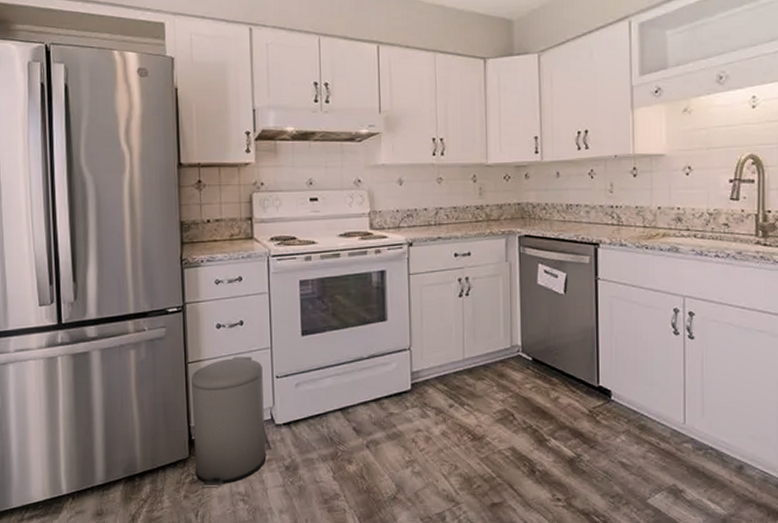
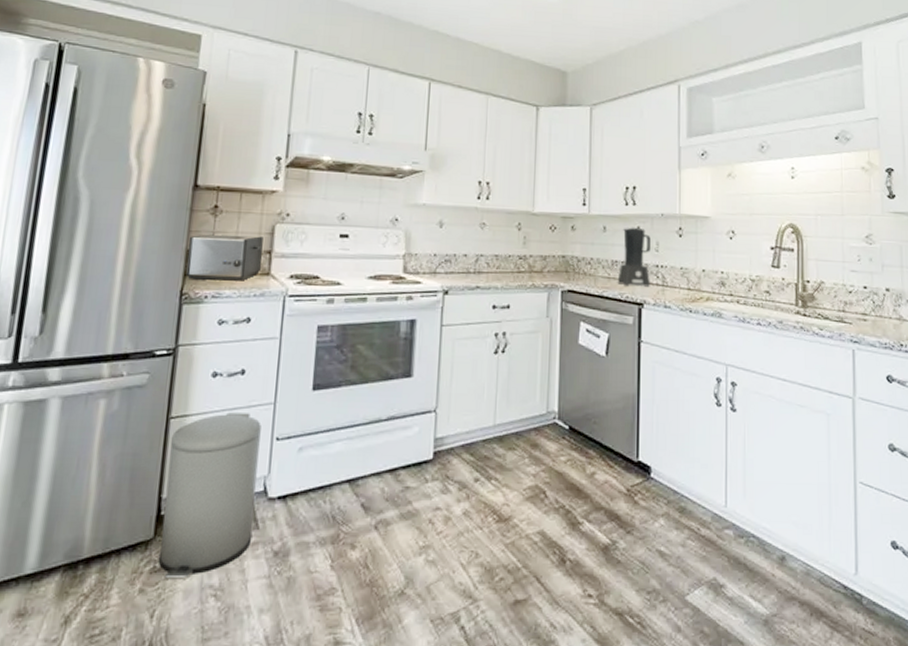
toaster: none [180,205,246,247] -> present [186,234,264,281]
blender: none [572,170,606,228] -> present [617,227,651,287]

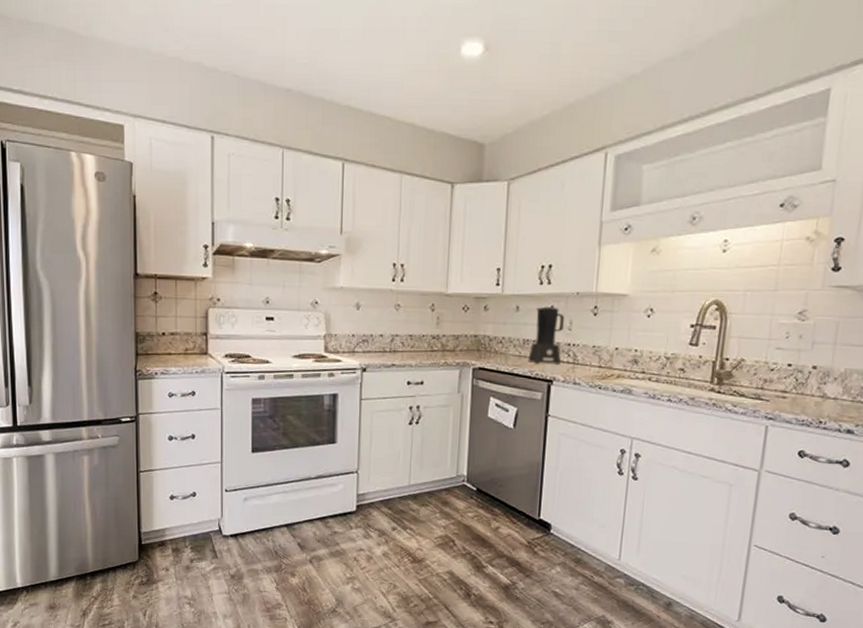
pedal bin: present [158,413,261,581] -> none [143,469,213,591]
toaster: present [186,234,264,281] -> none [136,318,200,360]

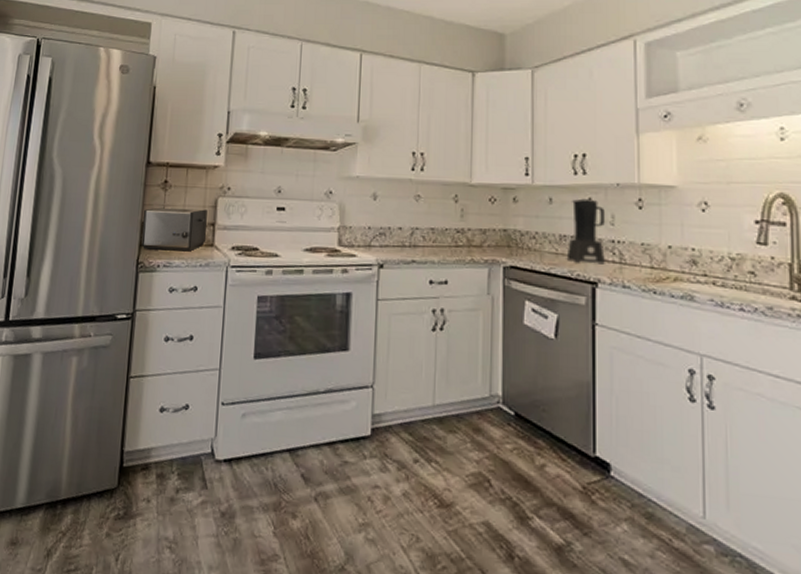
toaster: none [136,318,200,360] -> present [141,207,208,252]

